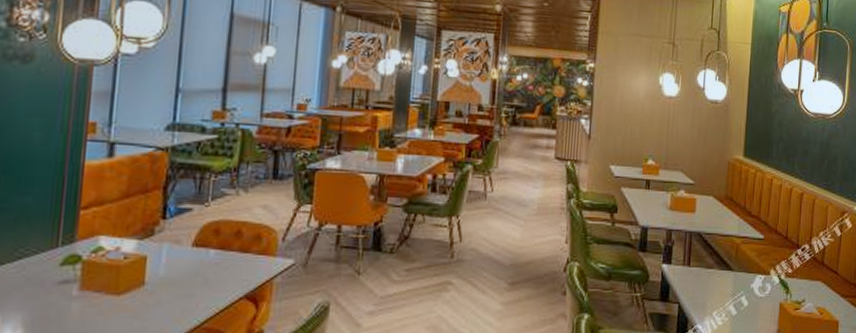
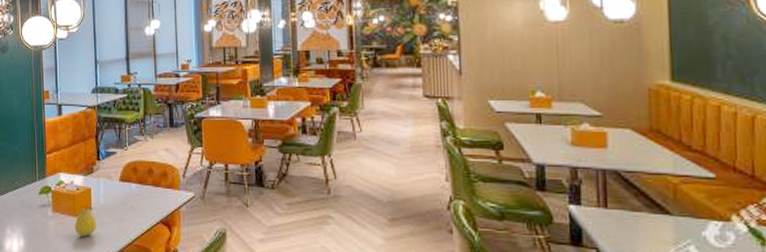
fruit: none [113,280,151,322] -> present [74,206,97,237]

